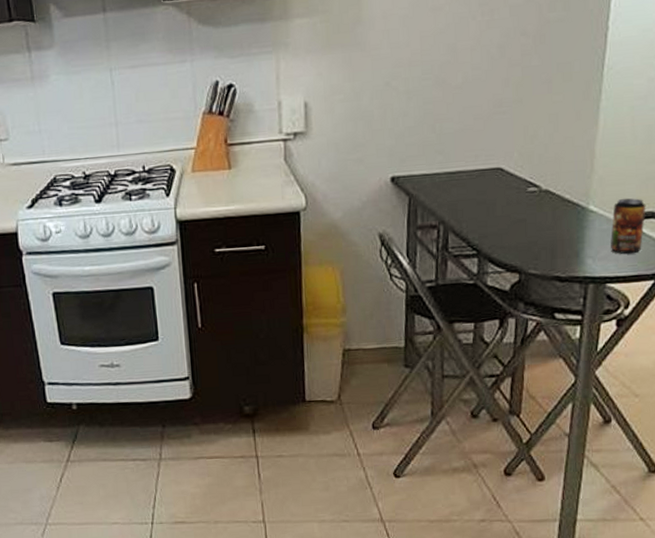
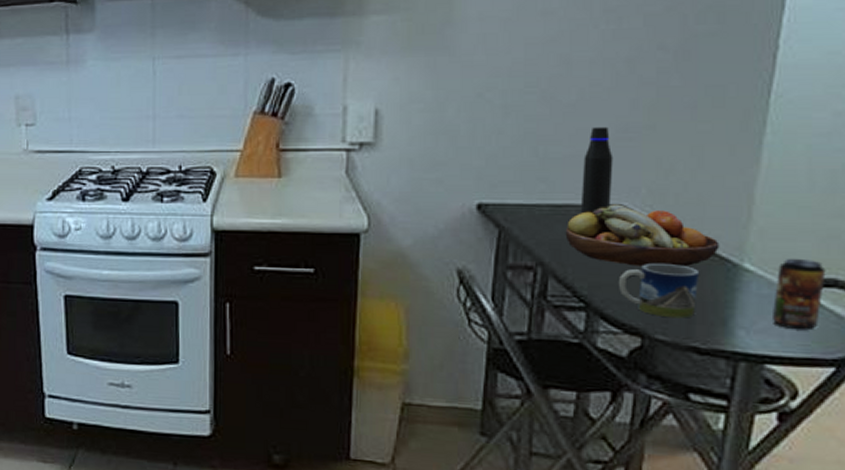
fruit bowl: none [459,167,572,217] -> present [565,204,720,267]
water bottle: none [469,103,493,178] -> present [580,126,613,214]
mug: none [500,212,558,256] -> present [618,264,698,319]

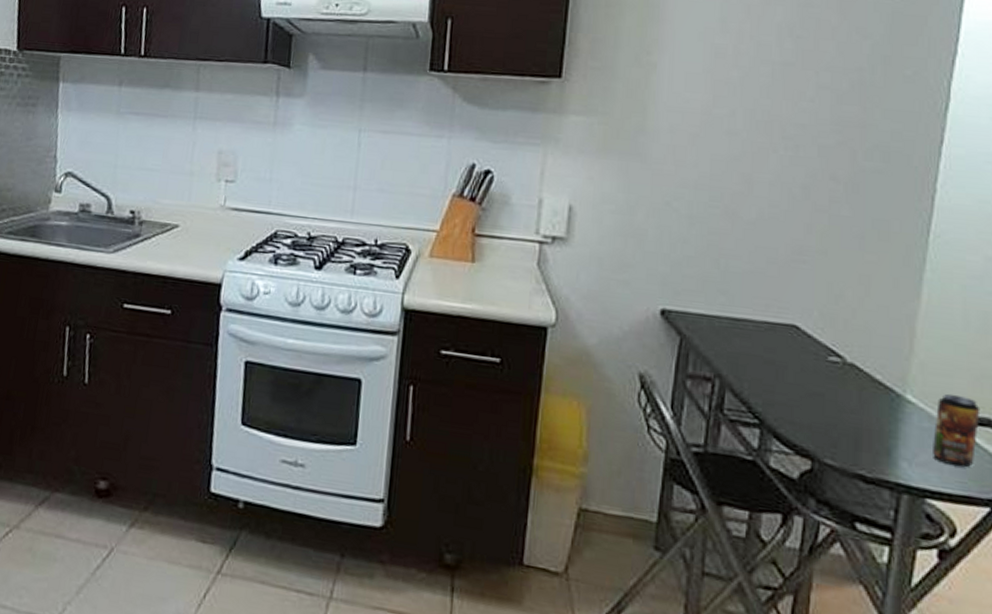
fruit bowl: present [565,204,720,267] -> none [742,323,884,393]
water bottle: present [580,126,613,214] -> none [757,246,789,332]
mug: present [618,264,698,319] -> none [790,386,865,445]

